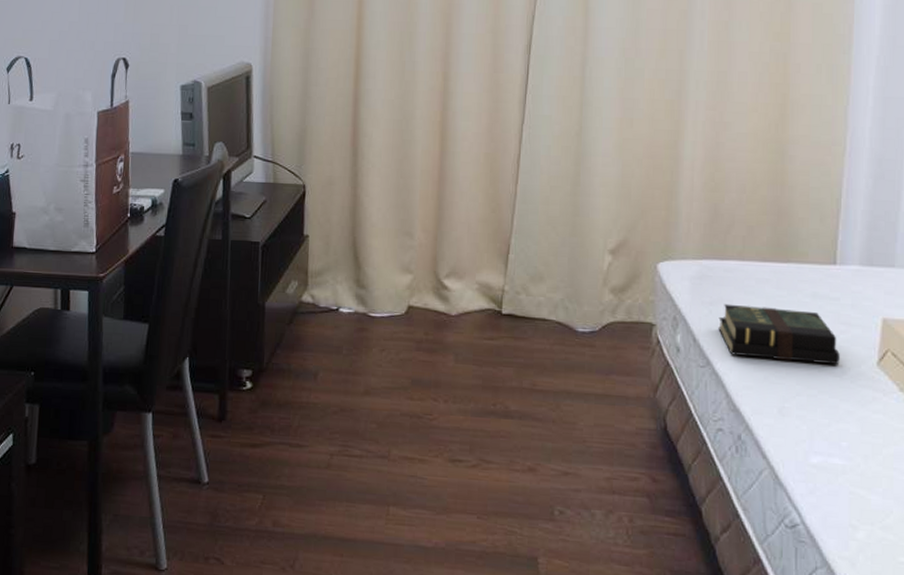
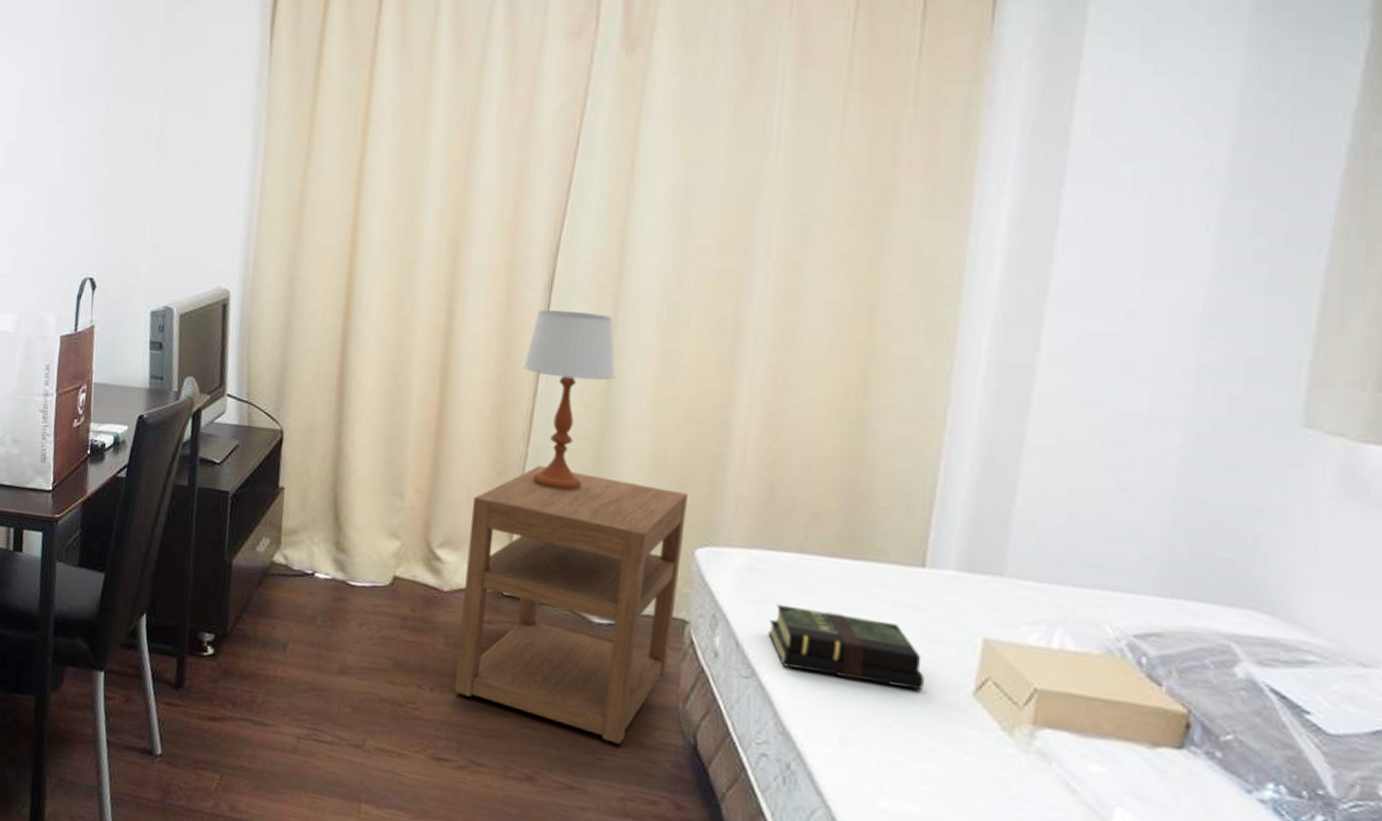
nightstand: none [465,202,649,433] -> present [454,466,688,744]
table lamp: none [509,68,586,222] -> present [523,309,616,491]

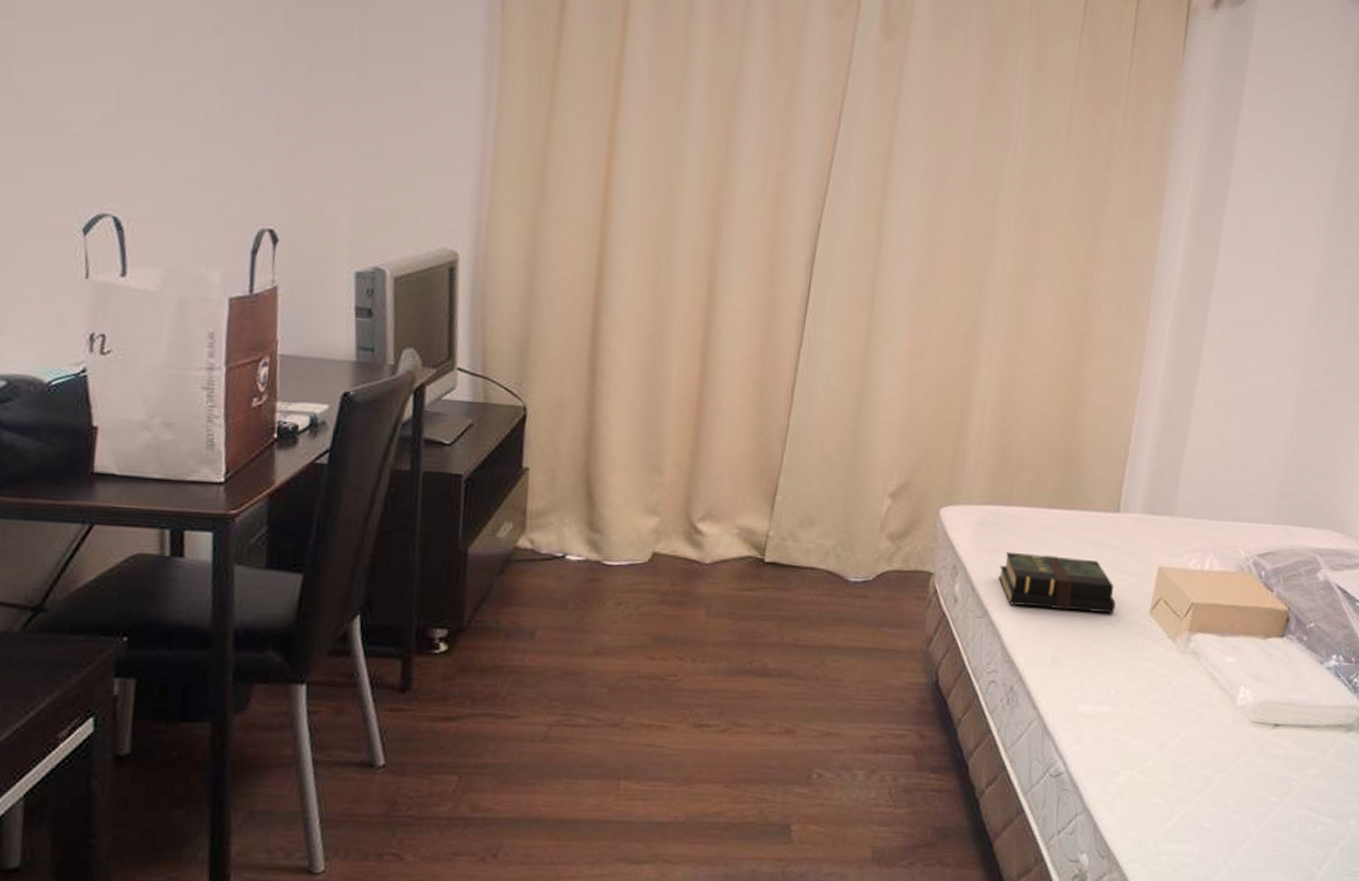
nightstand: present [454,466,688,744] -> none [716,437,934,689]
table lamp: present [523,309,616,491] -> none [785,285,872,461]

